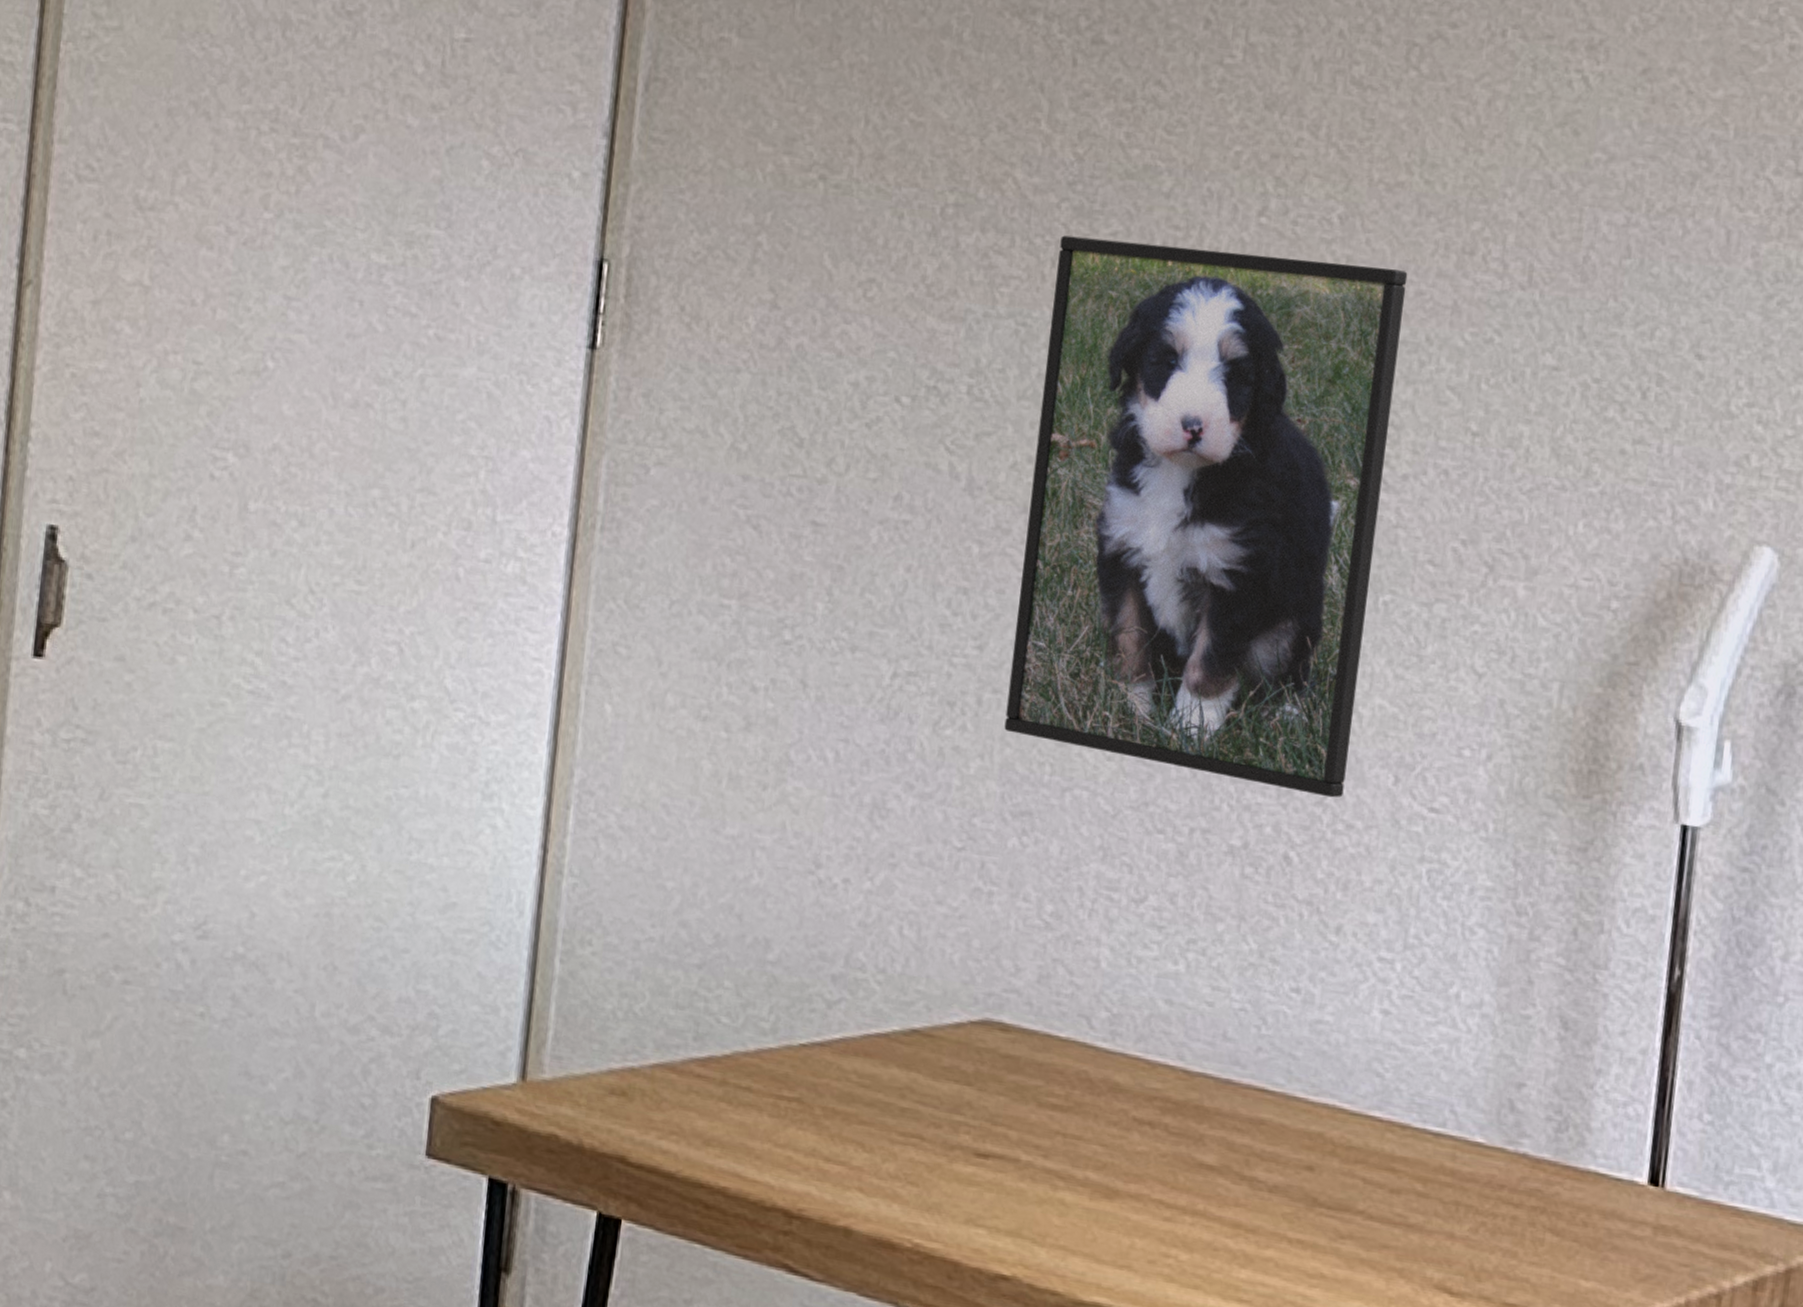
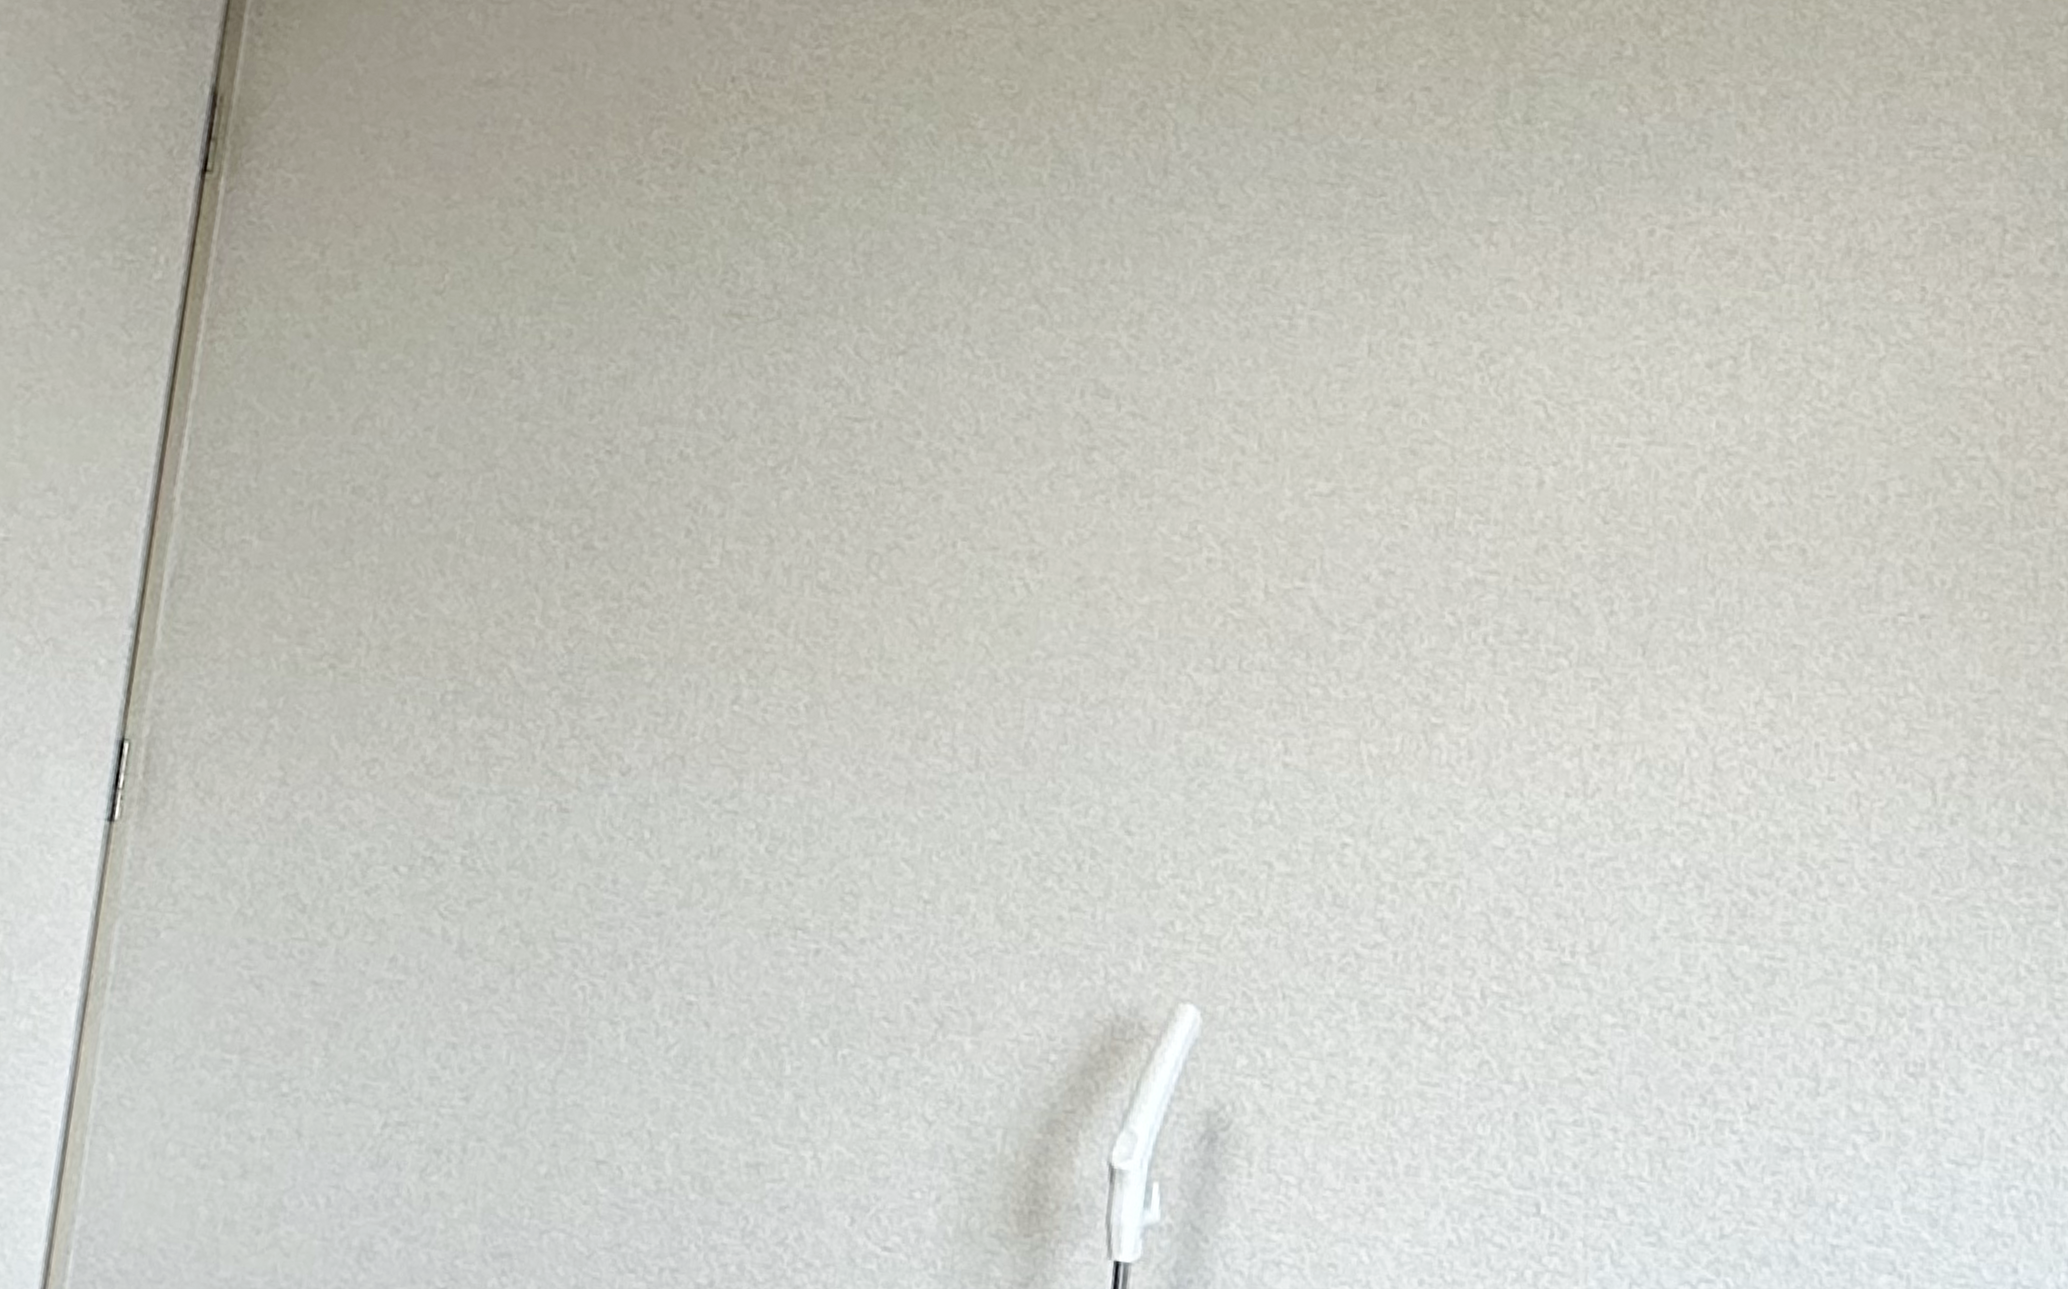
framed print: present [1004,235,1408,798] -> none [487,720,867,1238]

